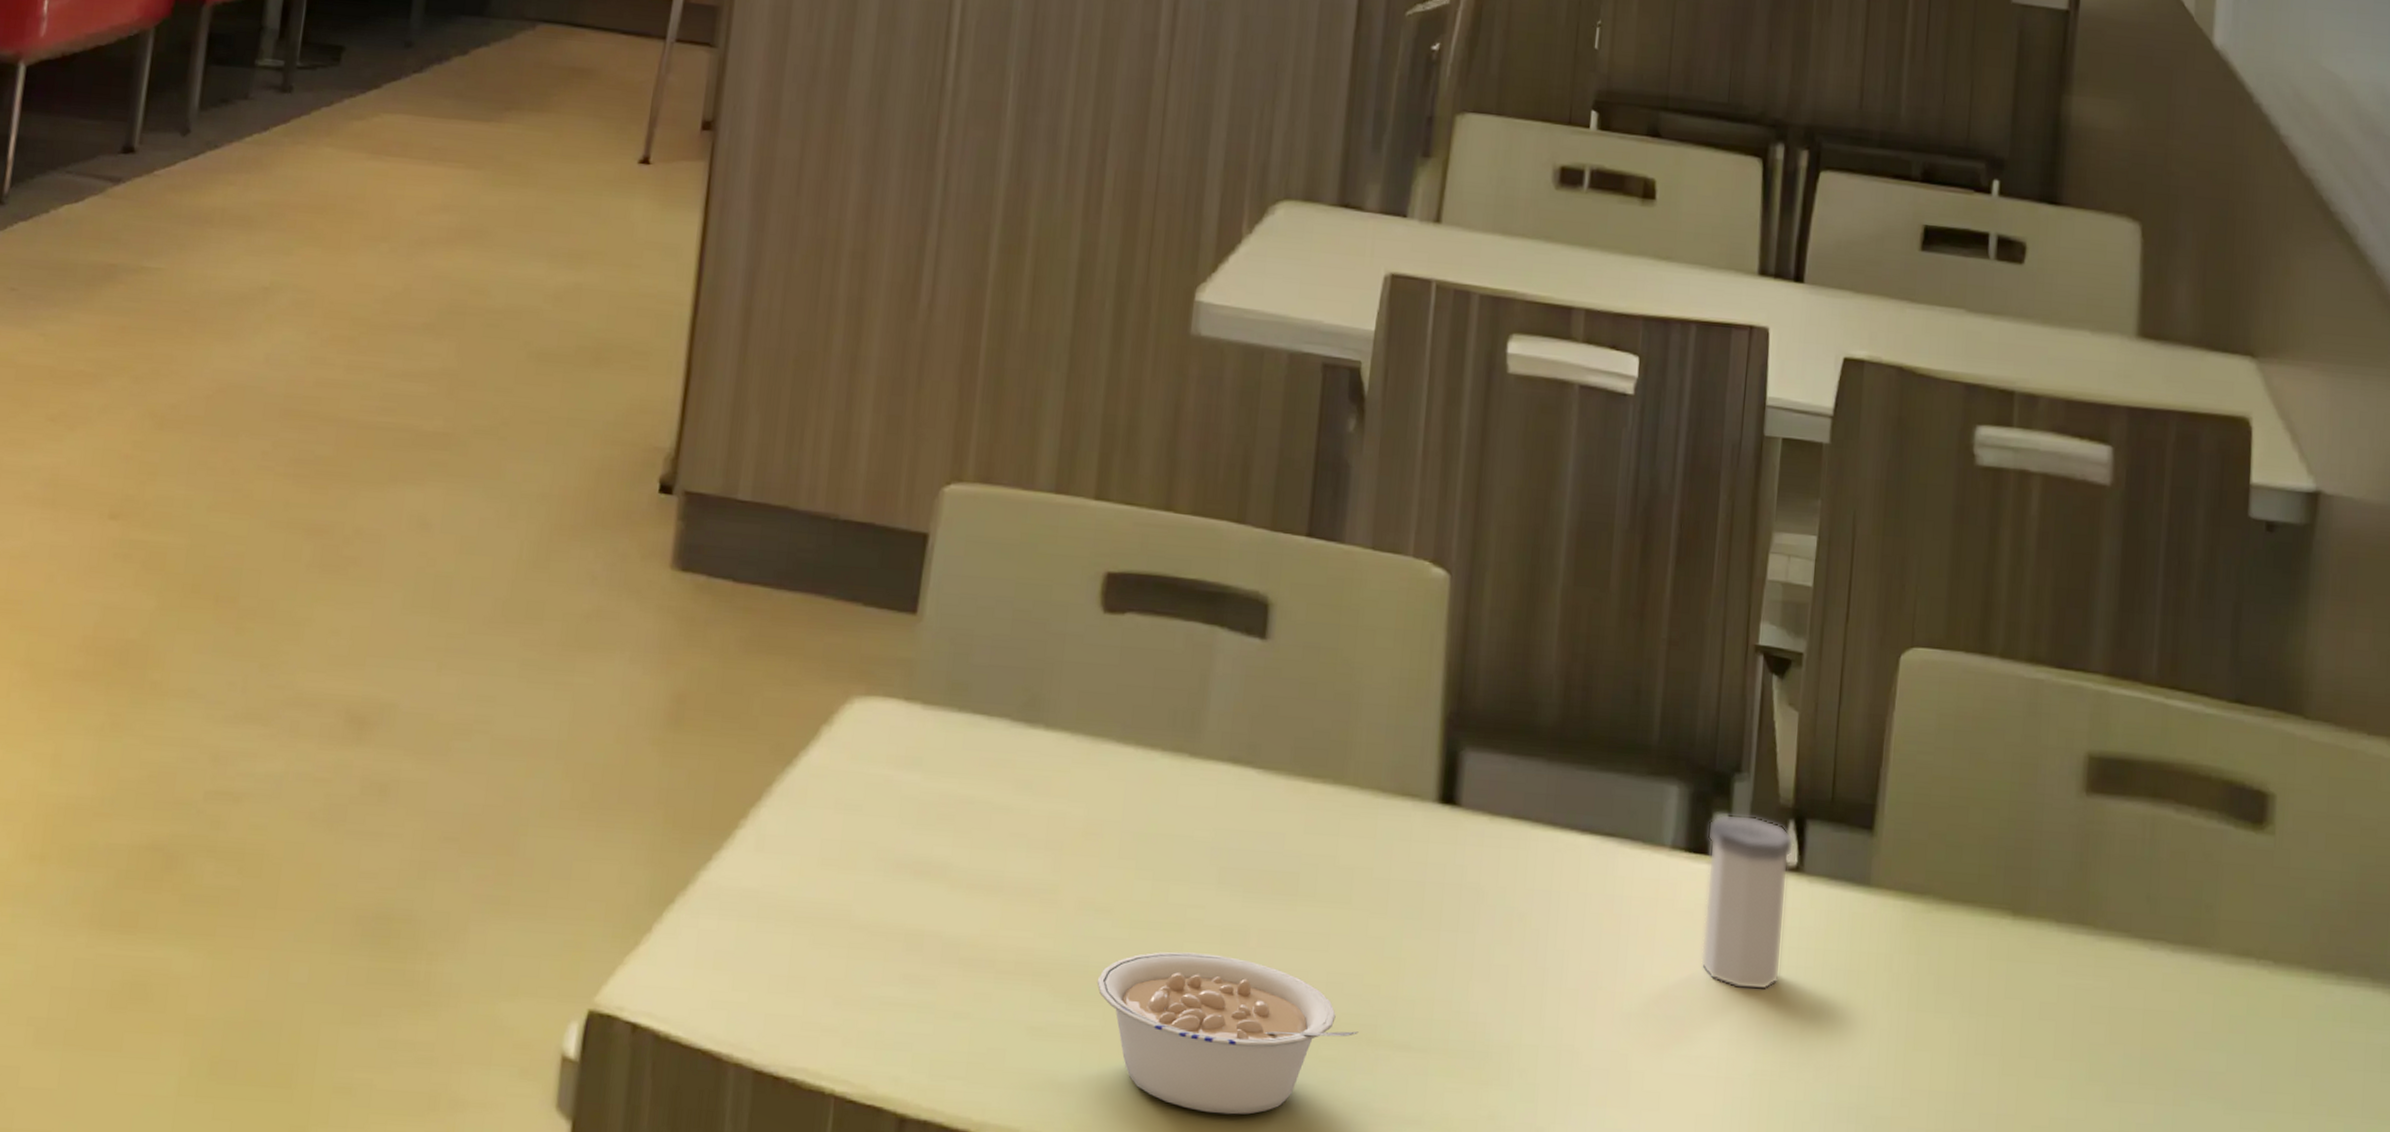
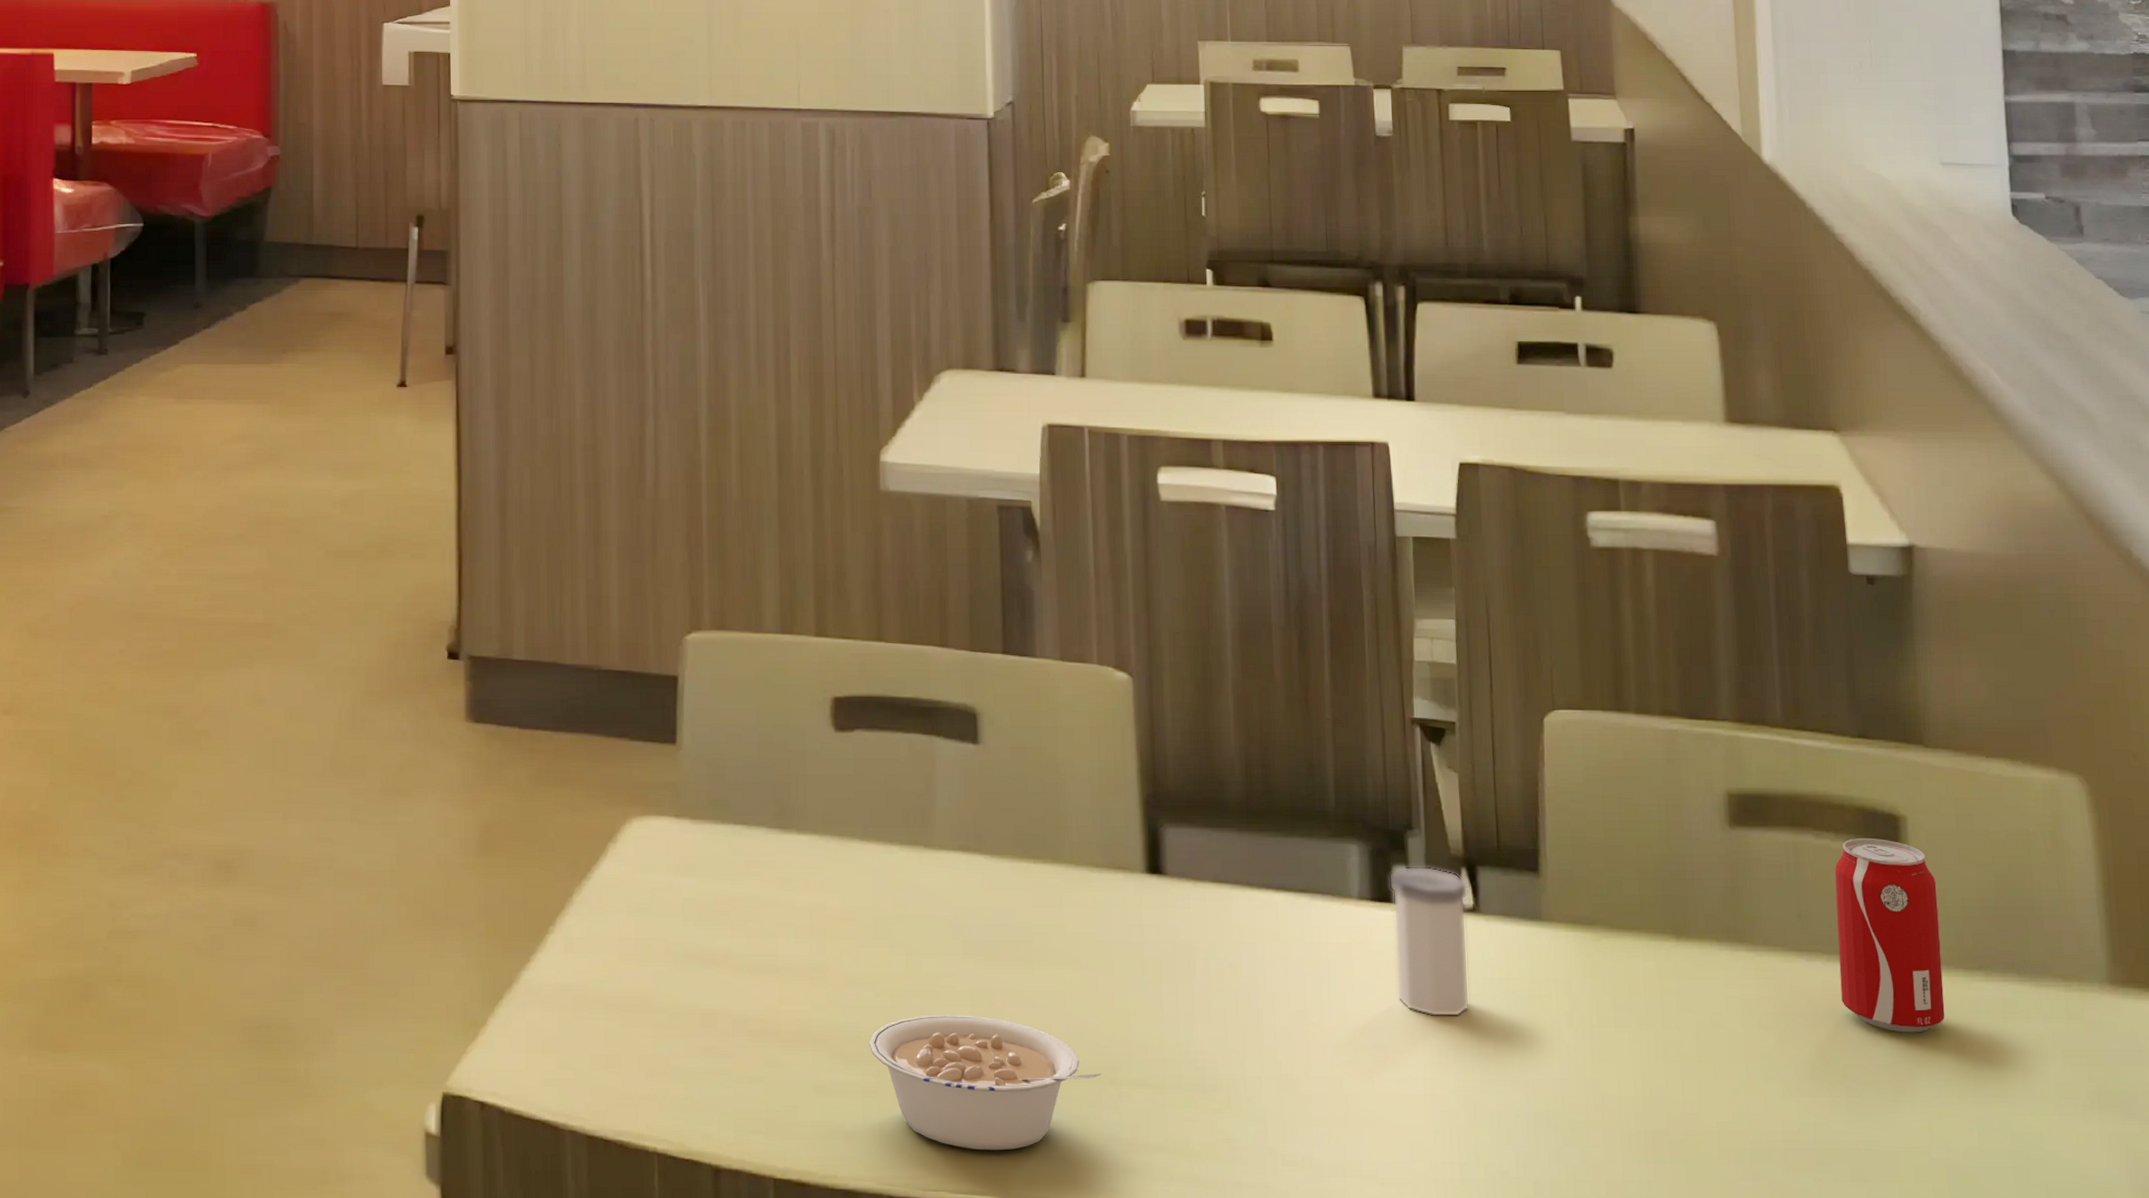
beverage can: none [2182,815,2298,1038] -> present [1834,838,1945,1033]

